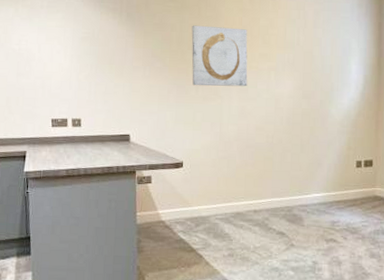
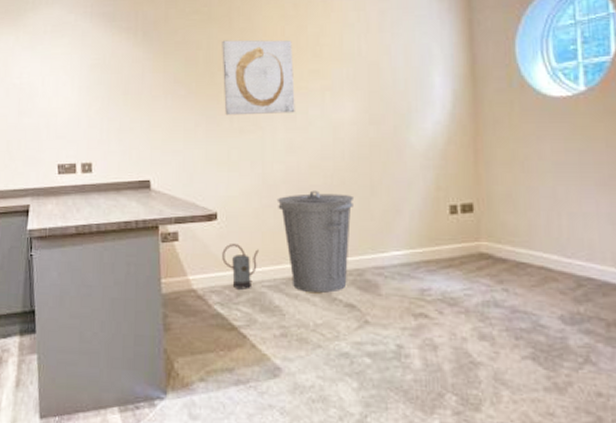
watering can: none [186,186,215,221] -> present [222,244,259,290]
trash can: none [230,147,289,224] -> present [276,190,355,293]

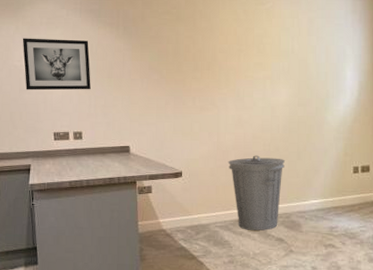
wall art: none [23,49,103,113] -> present [22,38,91,91]
wall art: present [222,40,295,116] -> none [187,37,244,97]
watering can: present [222,244,259,290] -> none [186,195,214,229]

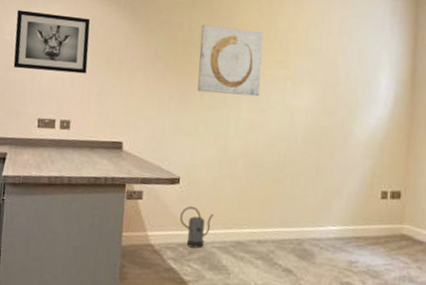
watering can: none [186,195,214,229] -> present [180,206,214,249]
wall art: none [187,37,244,97] -> present [197,24,263,97]
trash can: present [228,155,286,231] -> none [234,166,302,258]

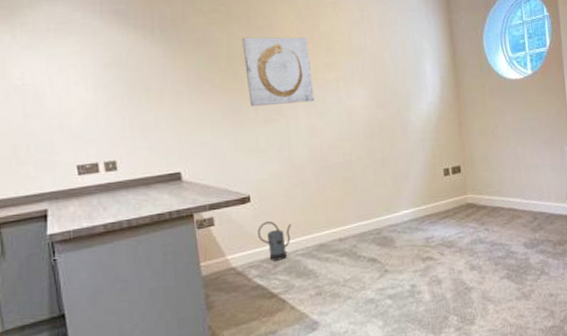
wall art: present [13,10,91,74] -> none [22,48,123,115]

